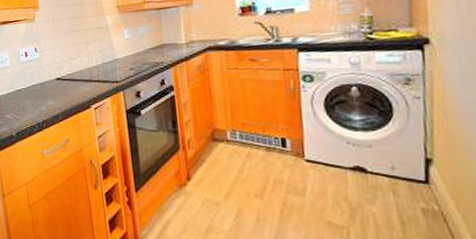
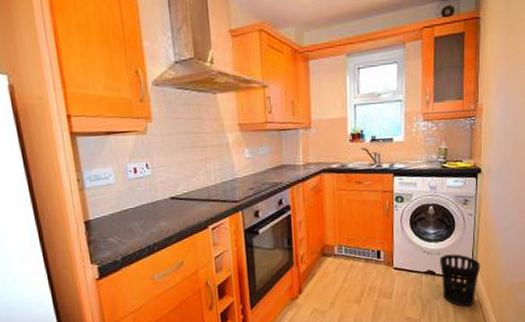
wastebasket: none [372,147,441,218] -> present [440,254,481,307]

